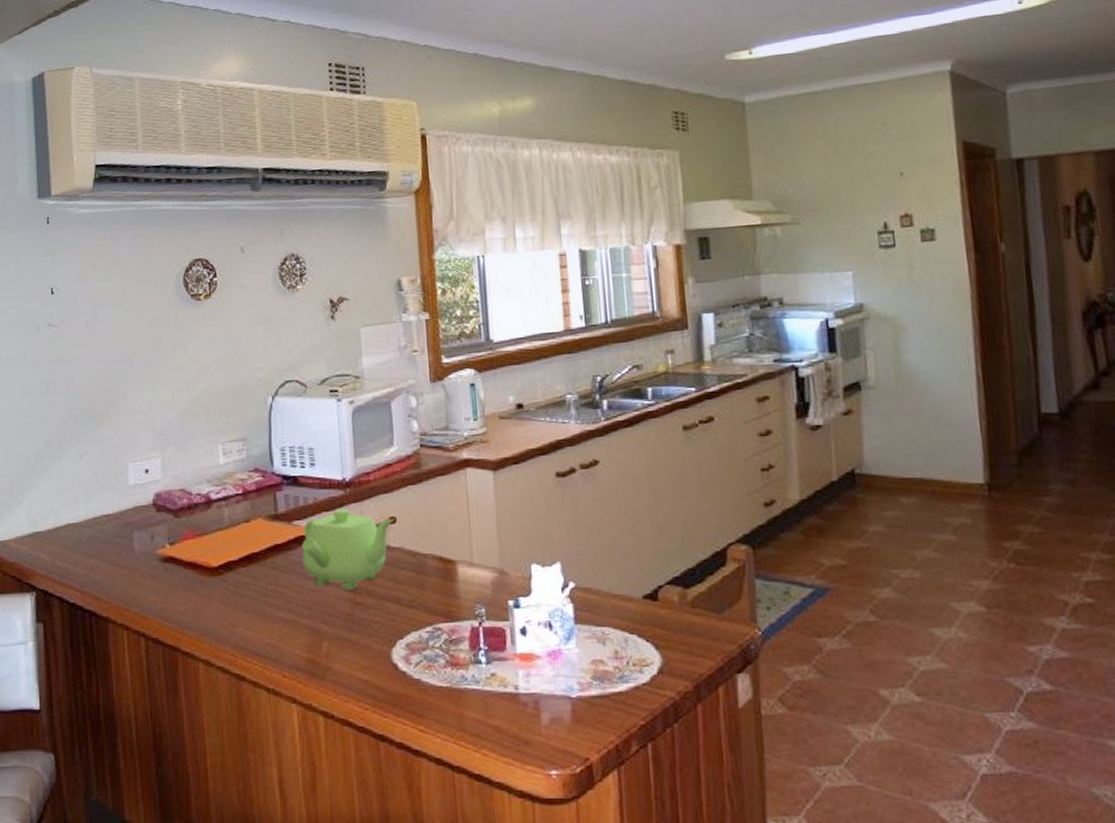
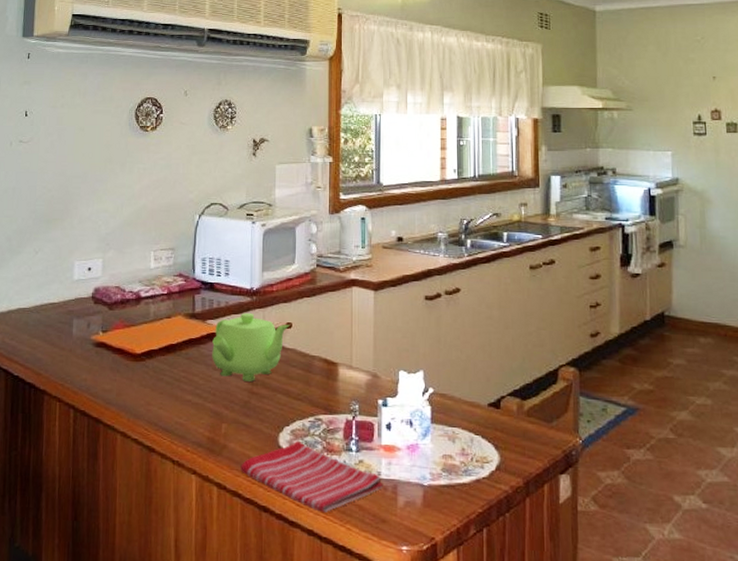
dish towel: none [349,655,522,738] -> present [240,440,383,514]

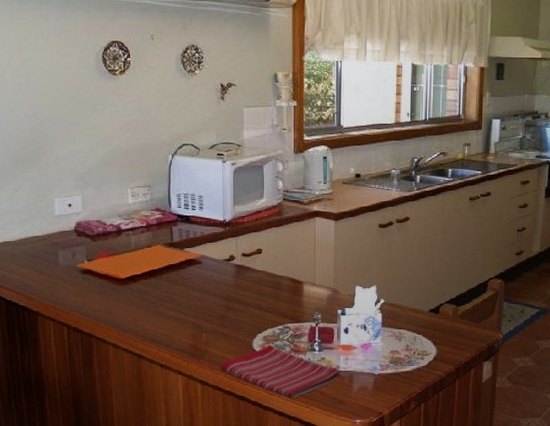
teapot: present [212,313,290,382] -> none [191,242,260,299]

